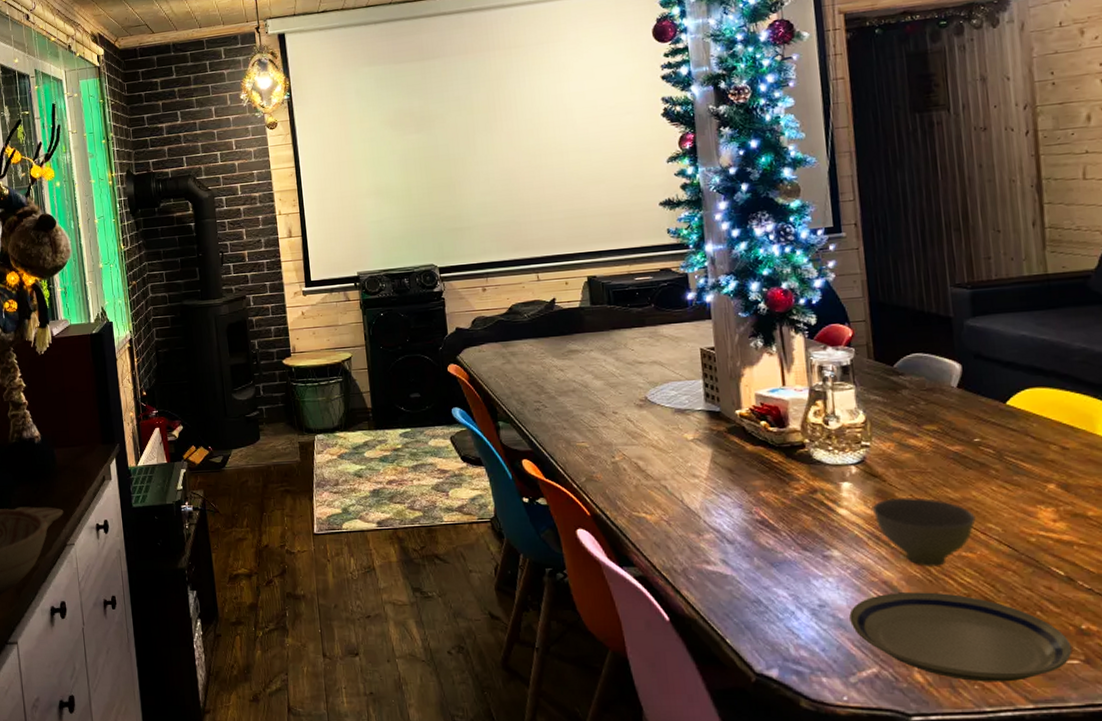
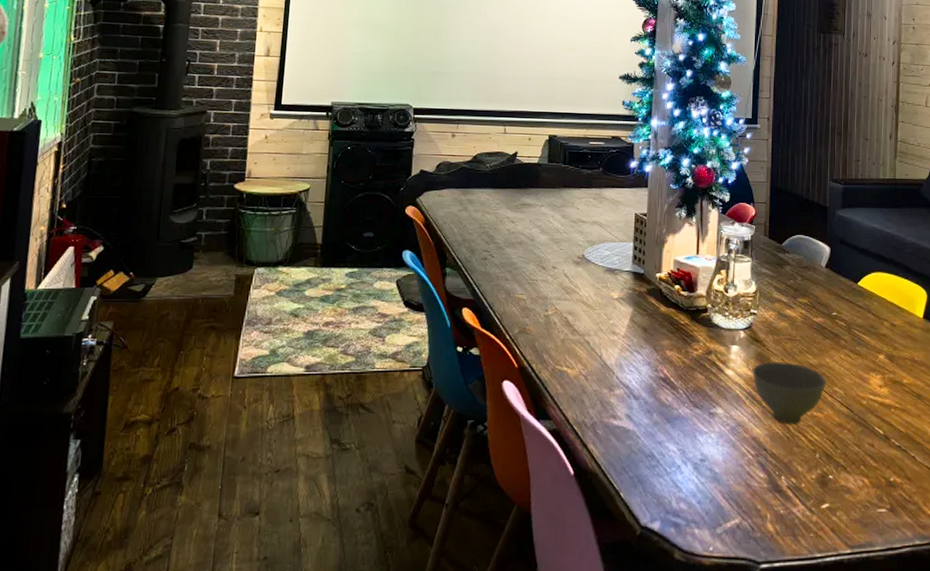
plate: present [849,592,1073,682] -> none [723,448,882,530]

